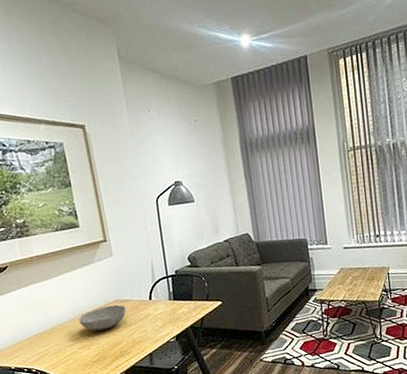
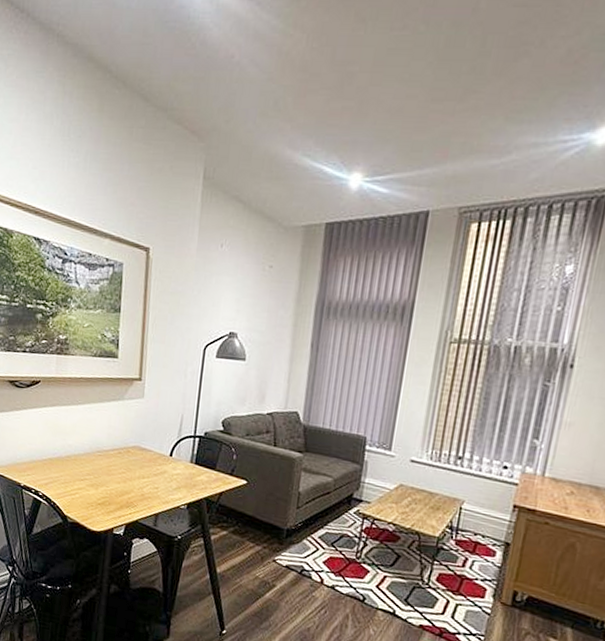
bowl: present [79,304,126,331] -> none [94,449,143,474]

